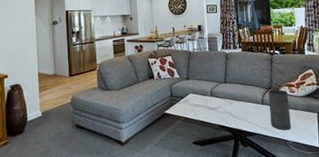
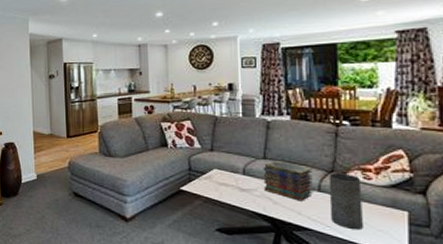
book stack: none [224,83,259,113] -> present [263,160,313,201]

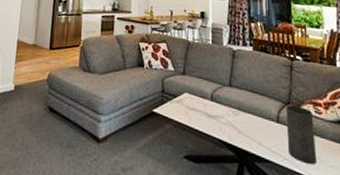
book stack: present [263,160,313,201] -> none [229,88,272,132]

